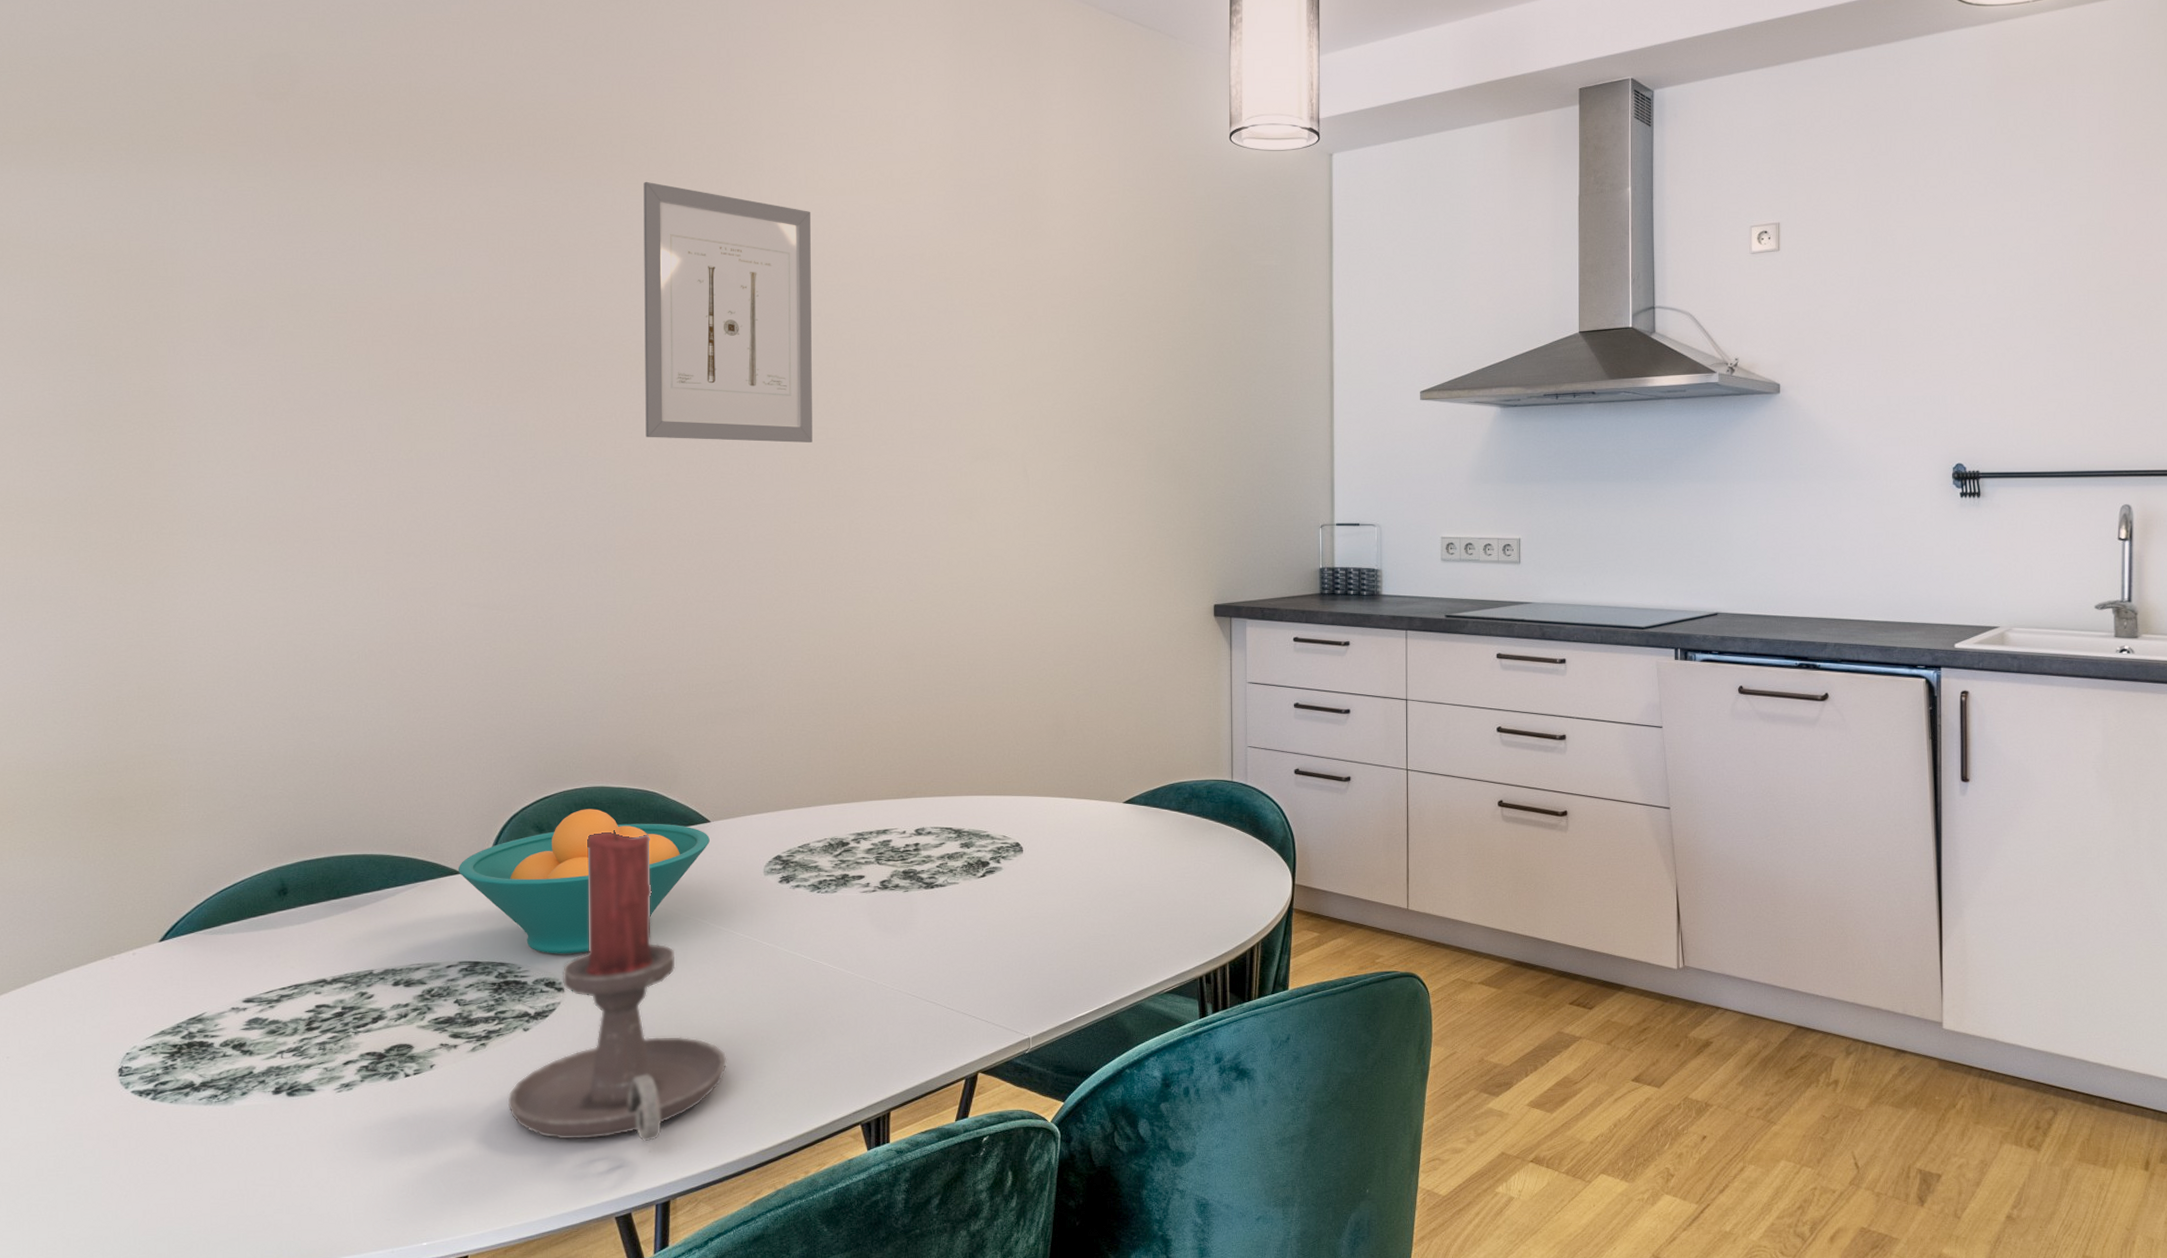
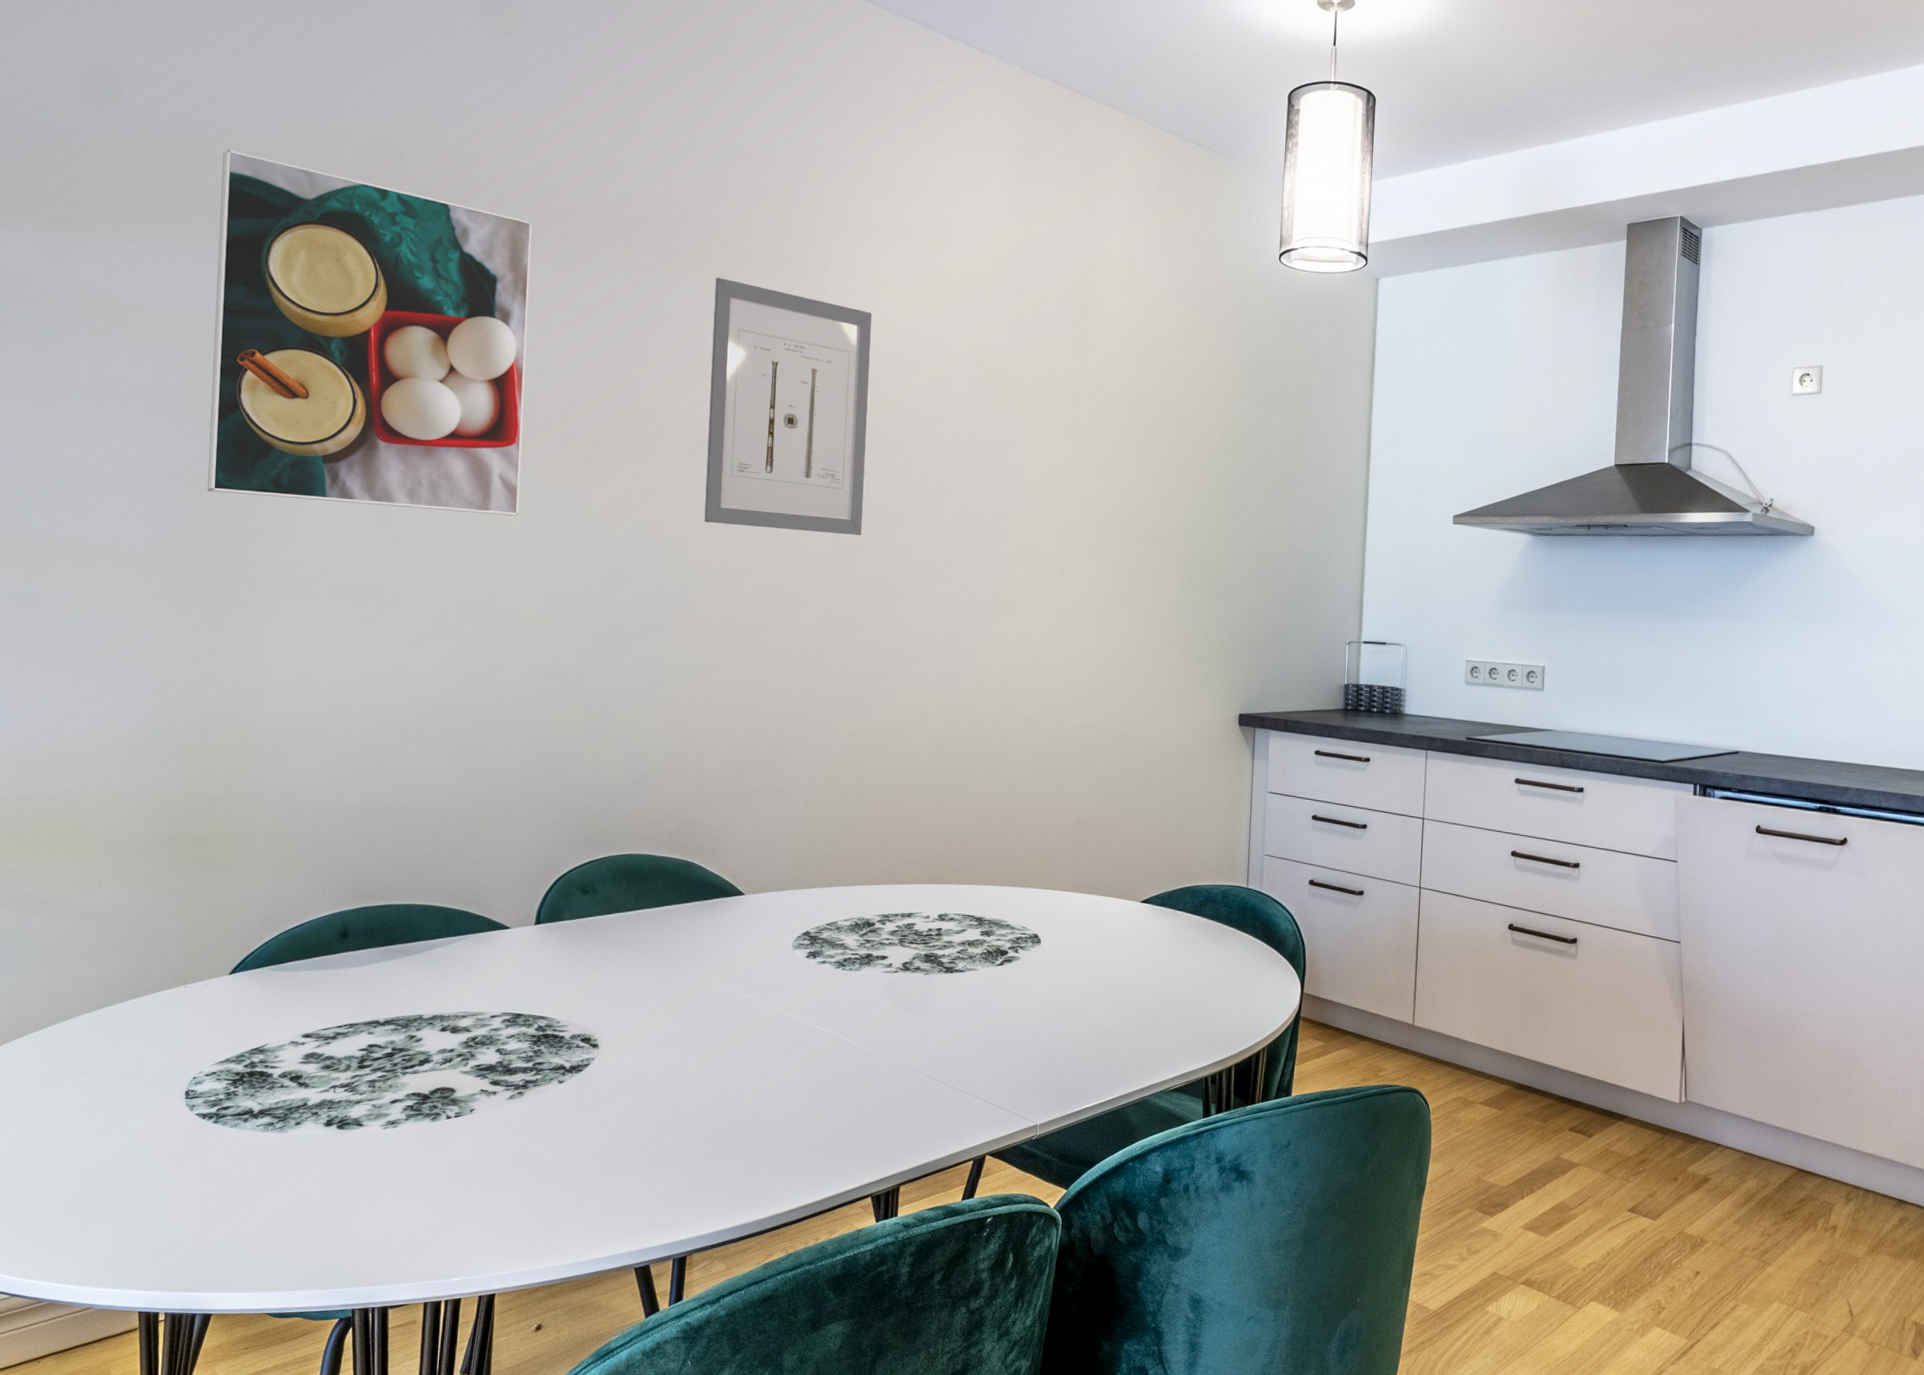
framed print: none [102,68,447,441] -> present [207,149,532,516]
fruit bowl: present [458,809,710,954] -> none [506,874,743,1013]
candle holder: present [507,830,728,1142] -> none [540,897,749,1198]

